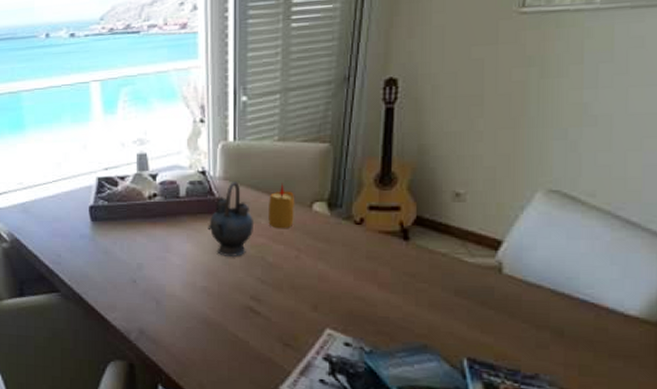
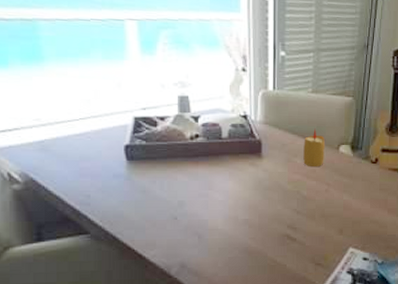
teapot: present [207,182,255,258] -> none [249,126,291,193]

